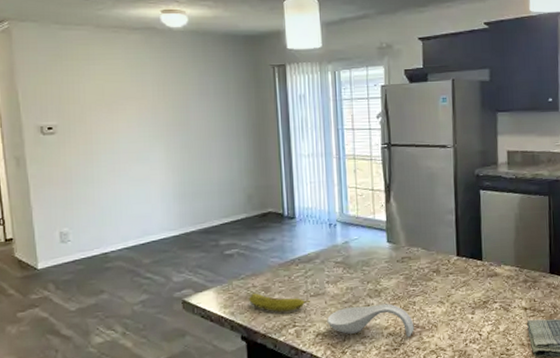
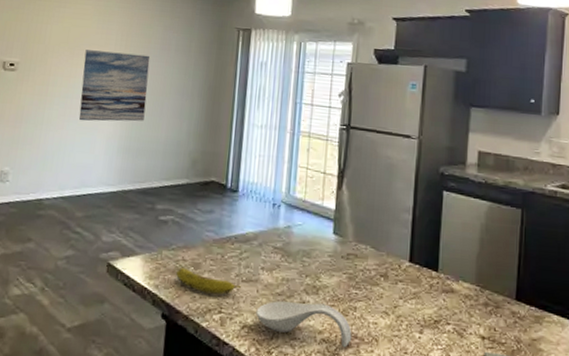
wall art: none [123,102,194,174] -> present [78,50,150,122]

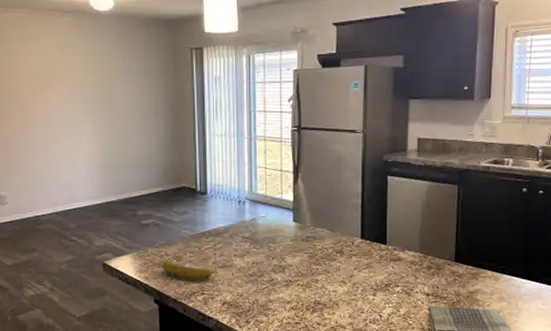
wall art: present [78,50,150,122] -> none [55,81,117,146]
spoon rest: present [256,300,352,348] -> none [233,280,316,313]

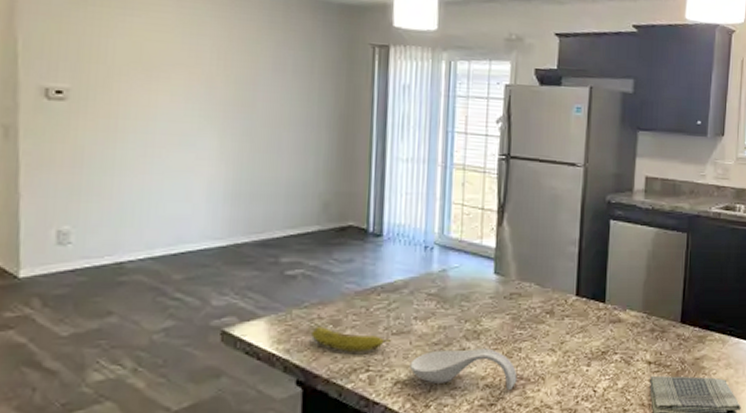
spoon rest: none [233,280,316,313] -> present [410,348,517,391]

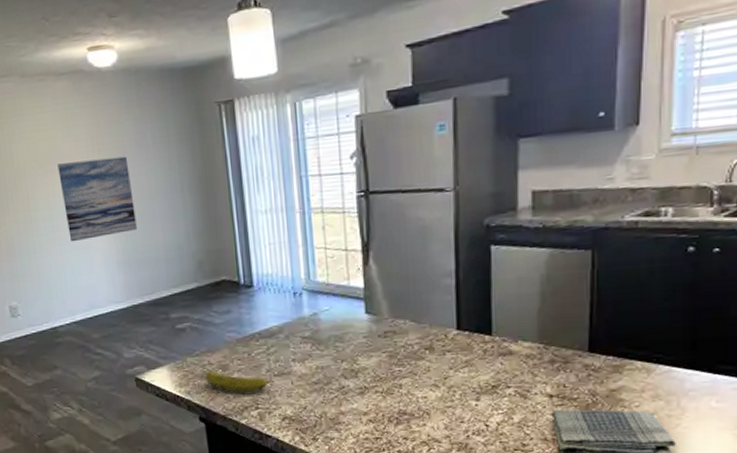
wall art: none [165,71,260,163] -> present [57,156,137,242]
spoon rest: present [410,348,517,391] -> none [294,386,401,426]

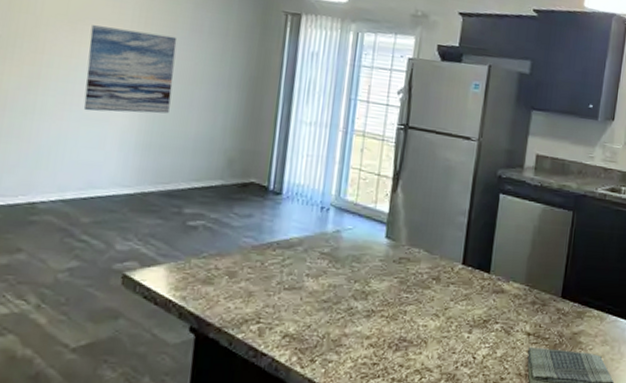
fruit: present [205,371,275,392] -> none [207,277,284,304]

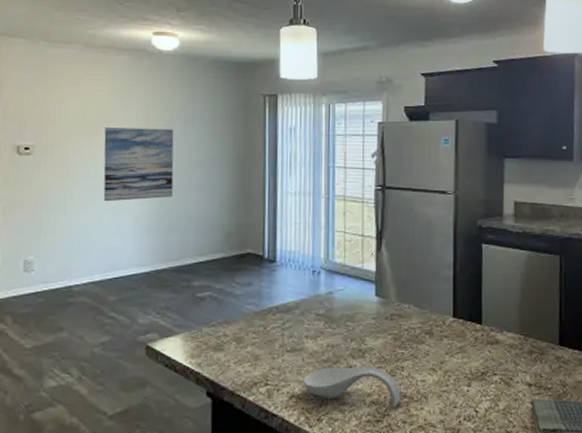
spoon rest: none [299,307,401,352] -> present [303,366,401,408]

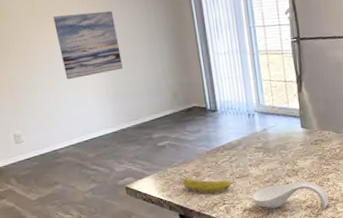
fruit: none [219,344,287,367] -> present [182,178,237,193]

